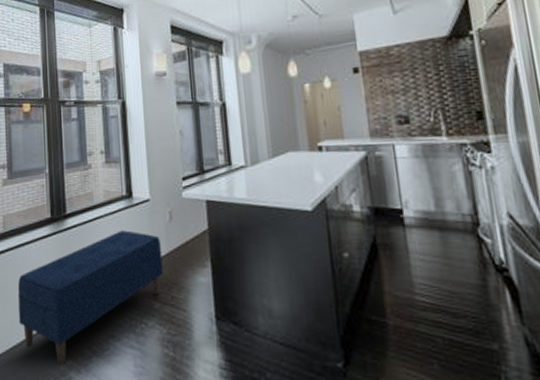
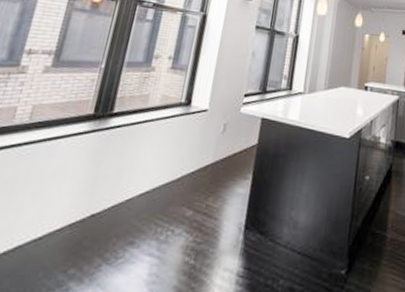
bench: present [17,230,164,366] -> none [18,136,209,275]

